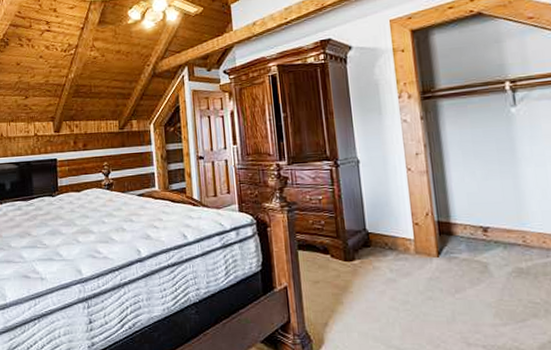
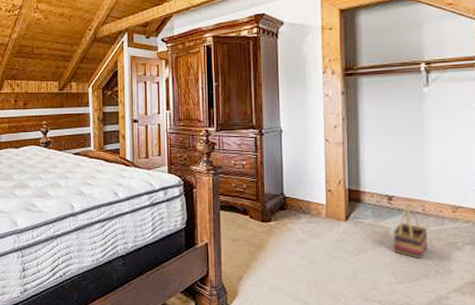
basket: none [491,235,533,297] -> present [393,204,428,260]

